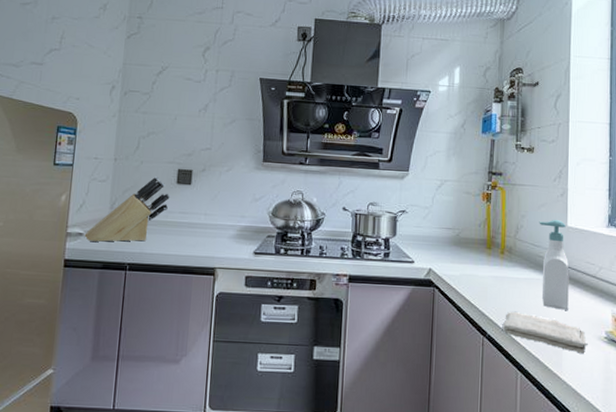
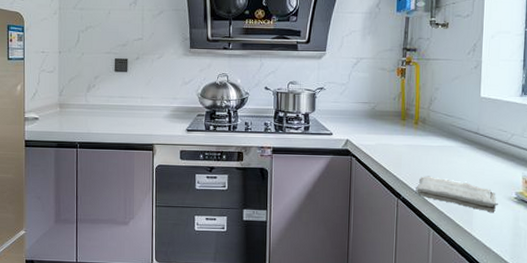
knife block: present [84,176,170,243] -> none [39,66,109,125]
soap bottle: present [539,220,569,310] -> none [452,91,482,174]

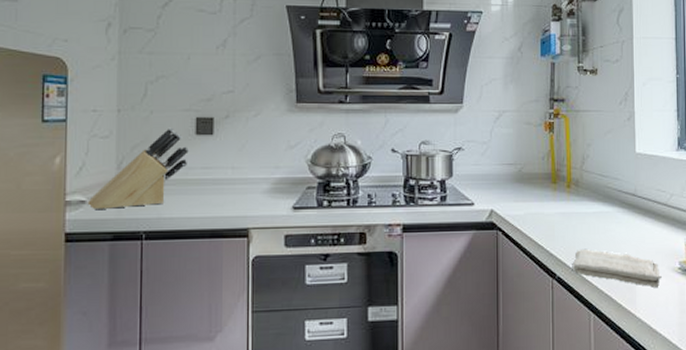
knife block: none [39,66,109,125] -> present [87,127,189,210]

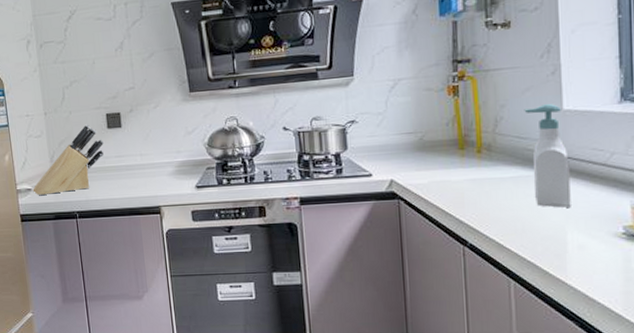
washcloth: present [572,249,662,288] -> none [486,216,600,254]
soap bottle: none [606,147,640,243] -> present [524,104,571,208]

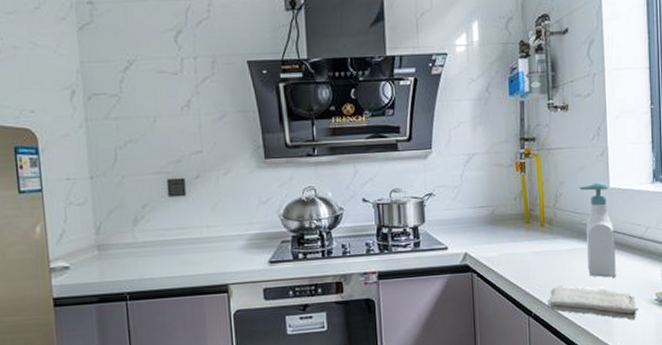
knife block: present [32,124,104,196] -> none [71,191,163,275]
washcloth: none [486,216,600,254] -> present [548,286,638,320]

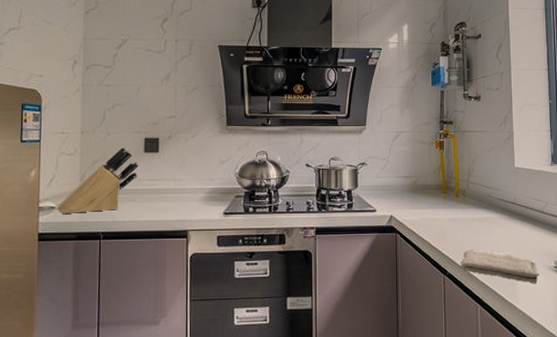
knife block: none [71,191,163,275] -> present [56,146,138,215]
soap bottle: present [579,182,616,278] -> none [489,162,520,245]

